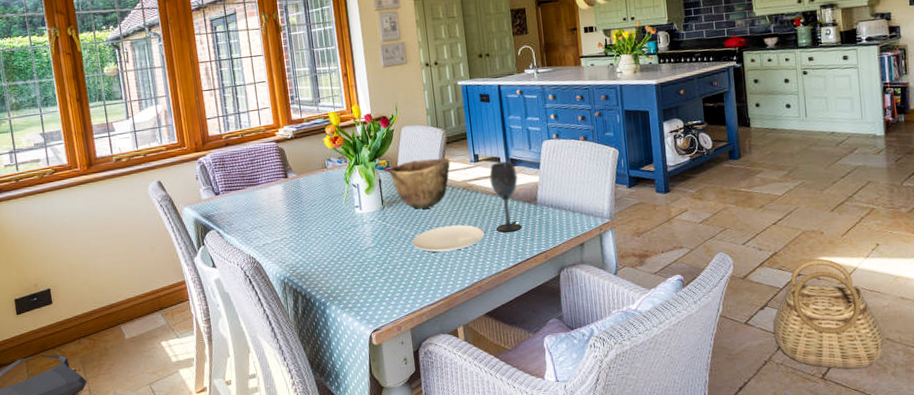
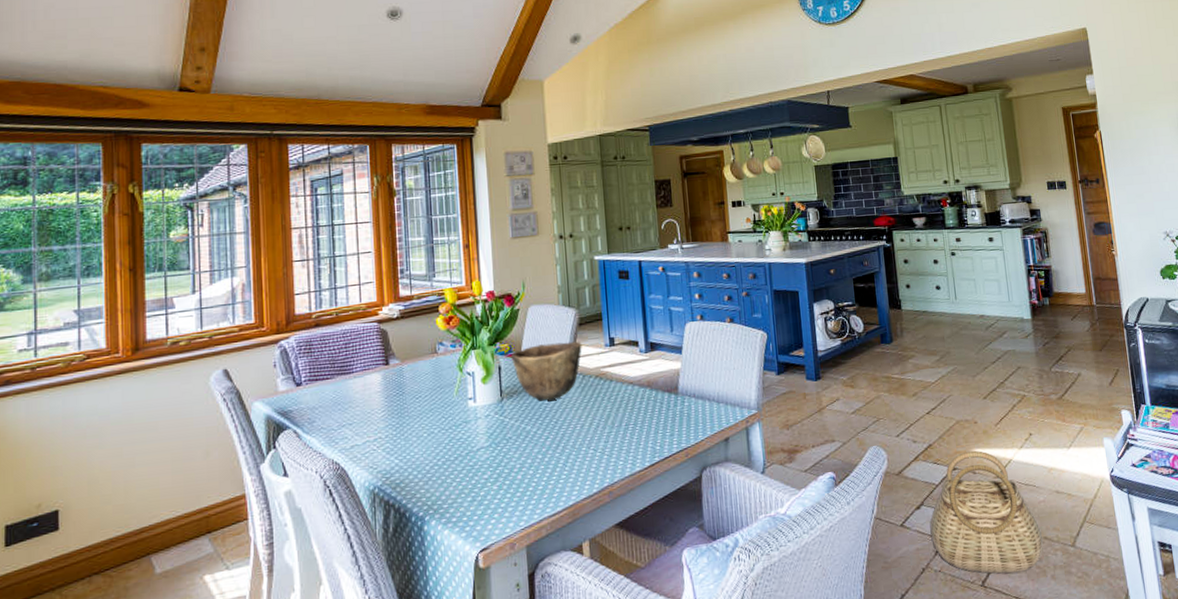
plate: present [412,225,485,253] -> none [534,418,618,452]
wine glass: present [489,161,522,233] -> none [626,345,660,428]

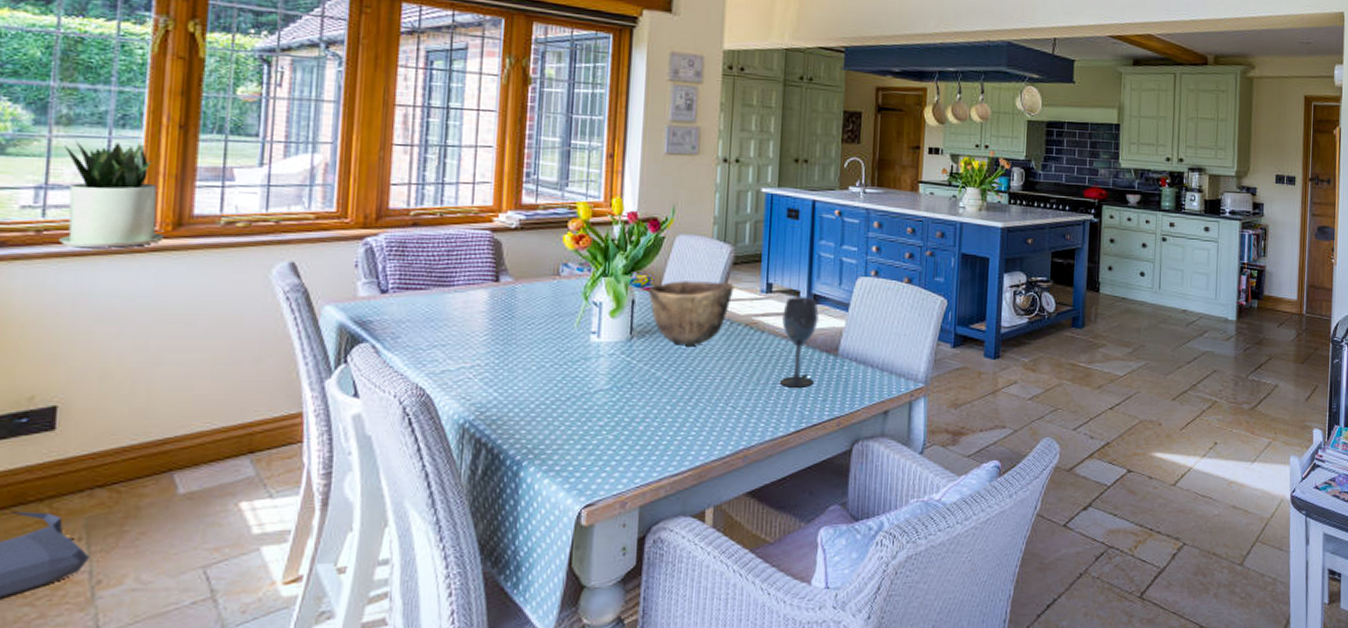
planter: none [46,286,127,379] -> present [59,140,165,249]
wine glass: none [626,345,660,428] -> present [779,297,819,388]
basket: present [930,450,1044,574] -> none [1094,454,1211,588]

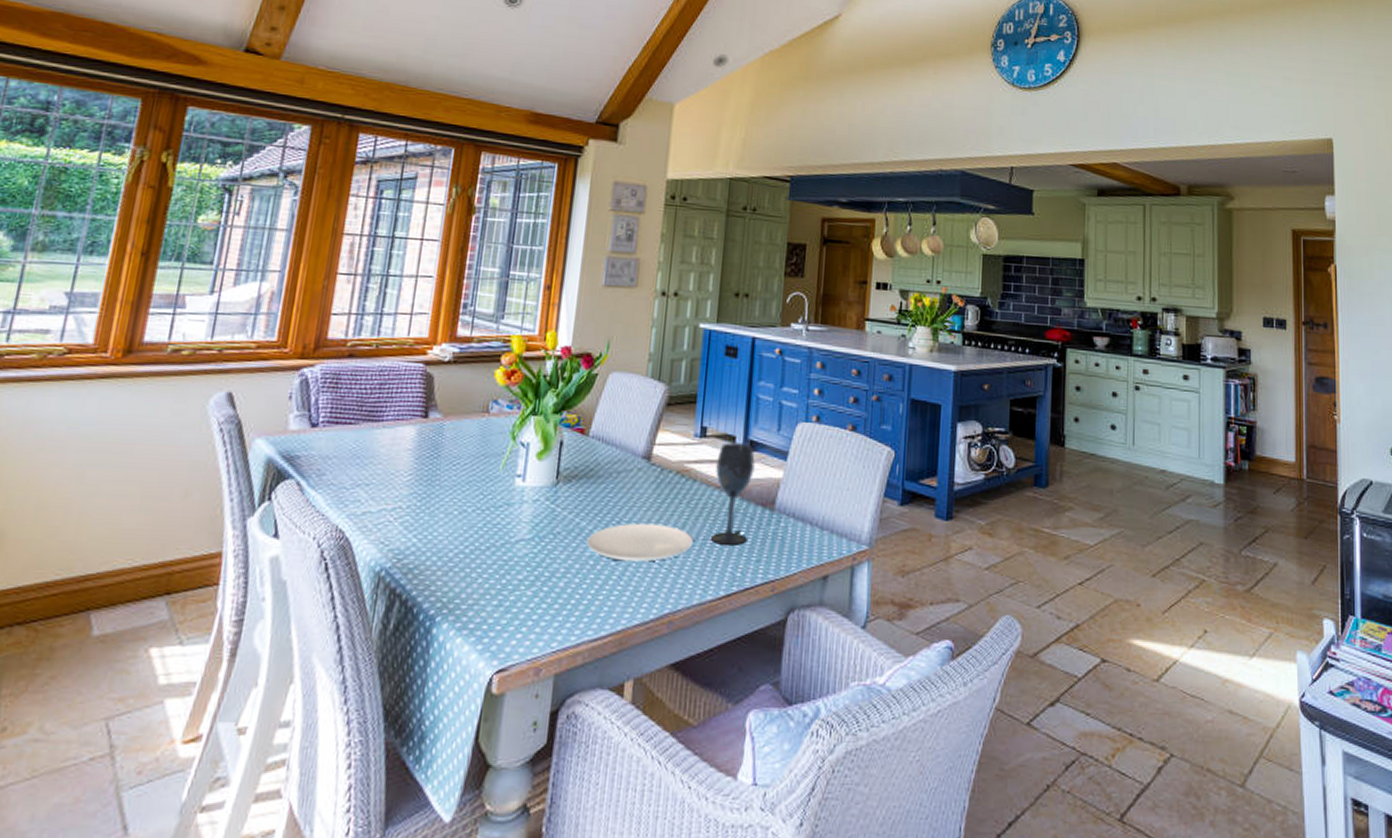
planter: present [59,140,165,249] -> none [18,266,115,374]
bowl: present [648,281,734,346] -> none [577,421,667,494]
plate: none [663,371,764,405] -> present [587,523,694,562]

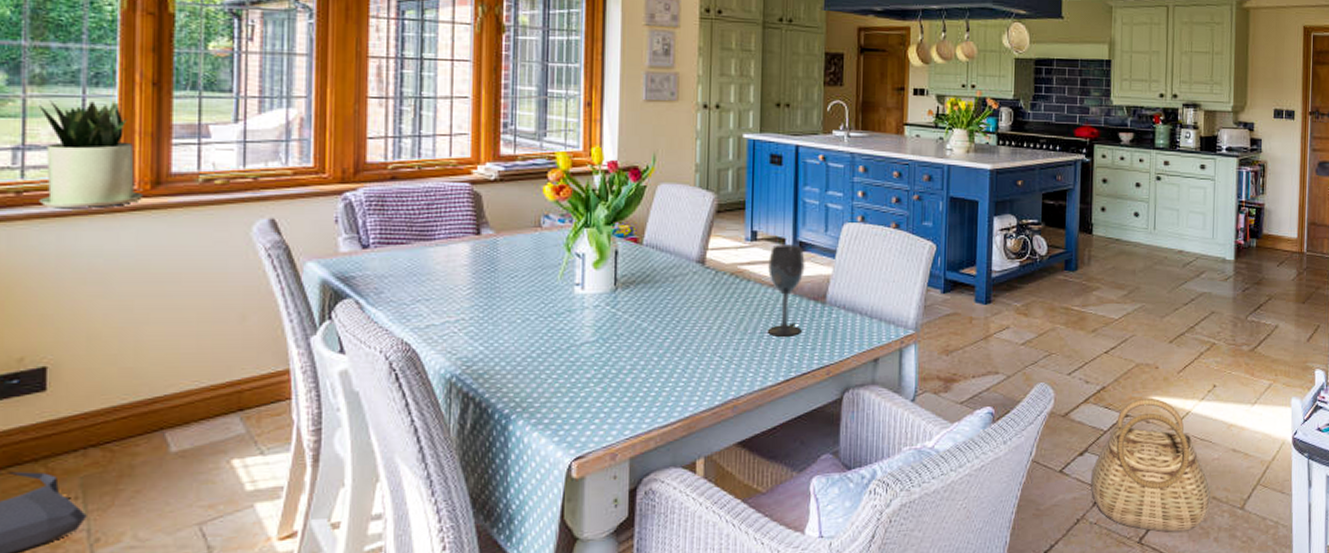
planter: none [18,266,115,374] -> present [39,100,144,209]
plate: present [587,523,694,562] -> none [650,321,751,356]
basket: none [1063,640,1205,812] -> present [1091,397,1211,533]

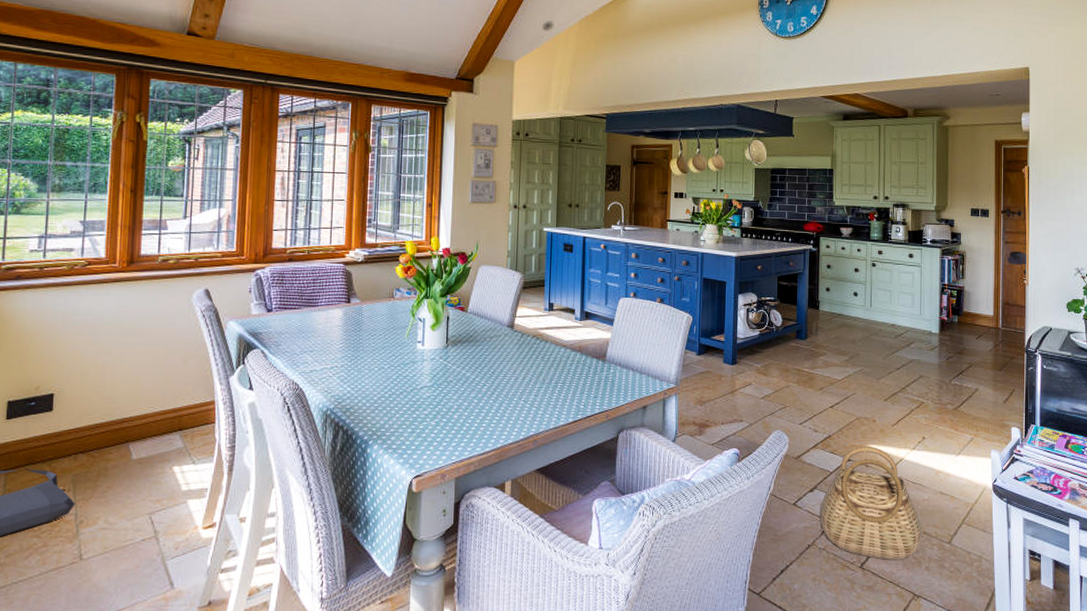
planter: present [39,100,144,209] -> none [54,203,122,280]
wine glass: present [767,244,805,337] -> none [560,314,590,386]

